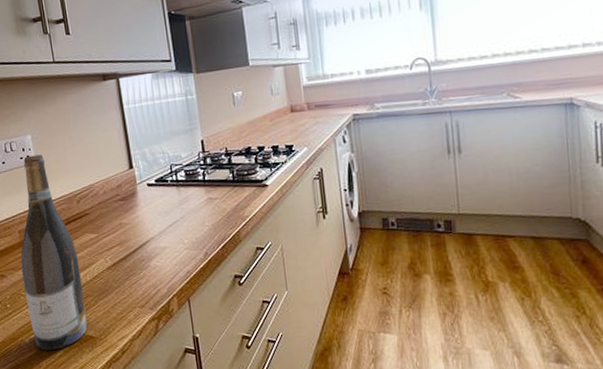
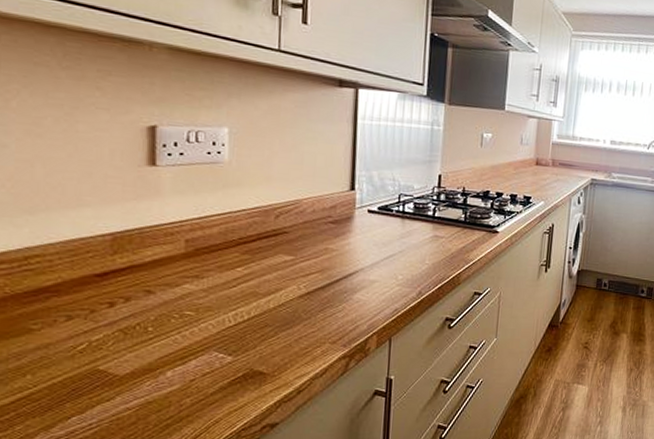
wine bottle: present [21,154,87,350] -> none [178,152,264,385]

